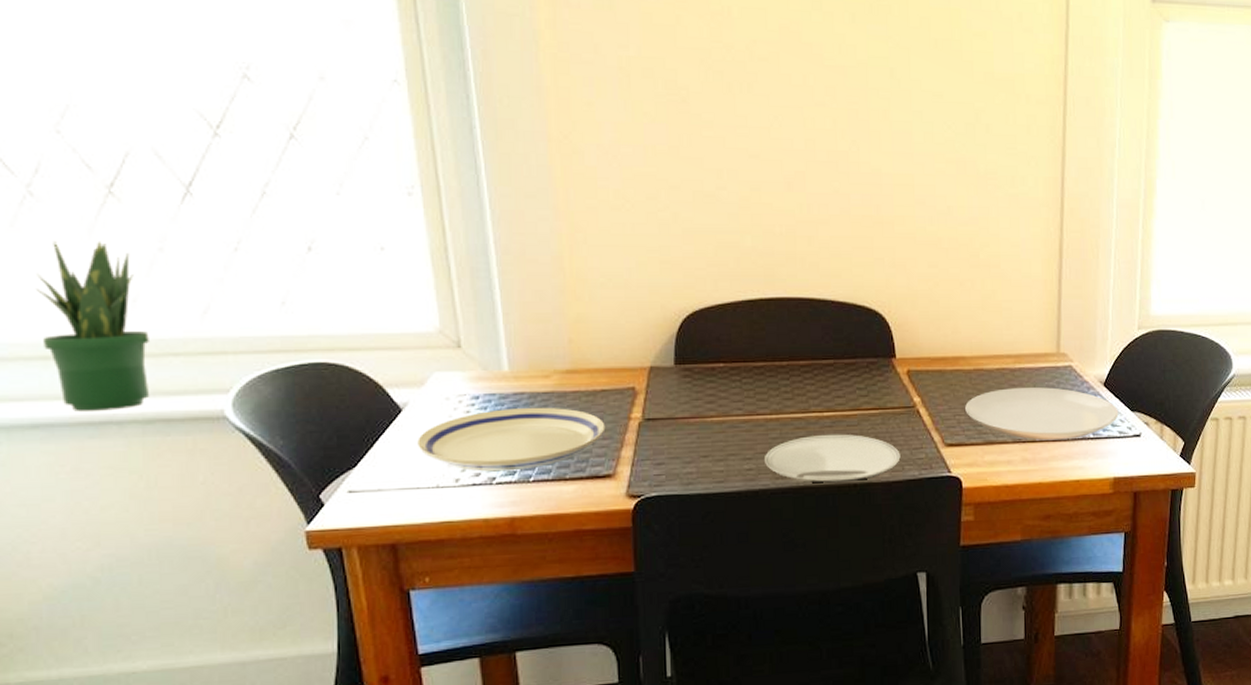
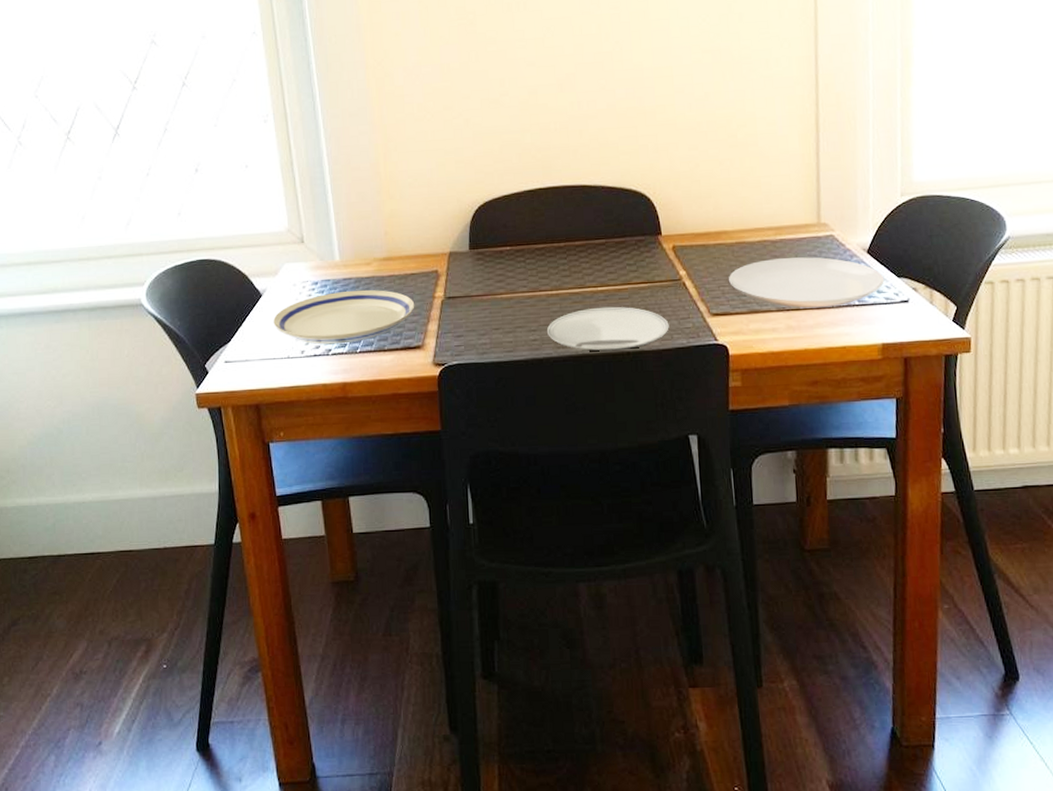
planter: present [35,241,150,413] -> none [23,174,93,303]

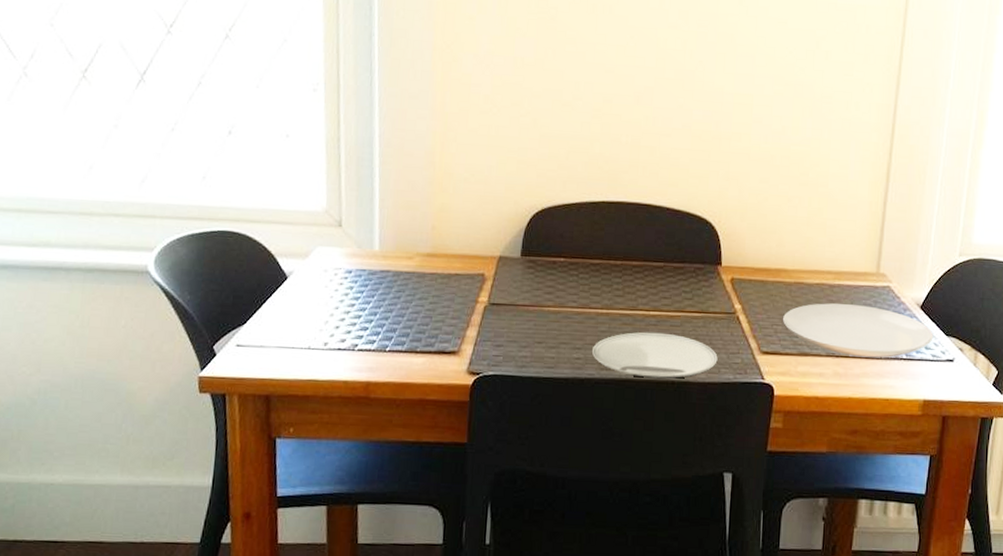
plate: present [273,289,415,345] -> none [297,283,456,341]

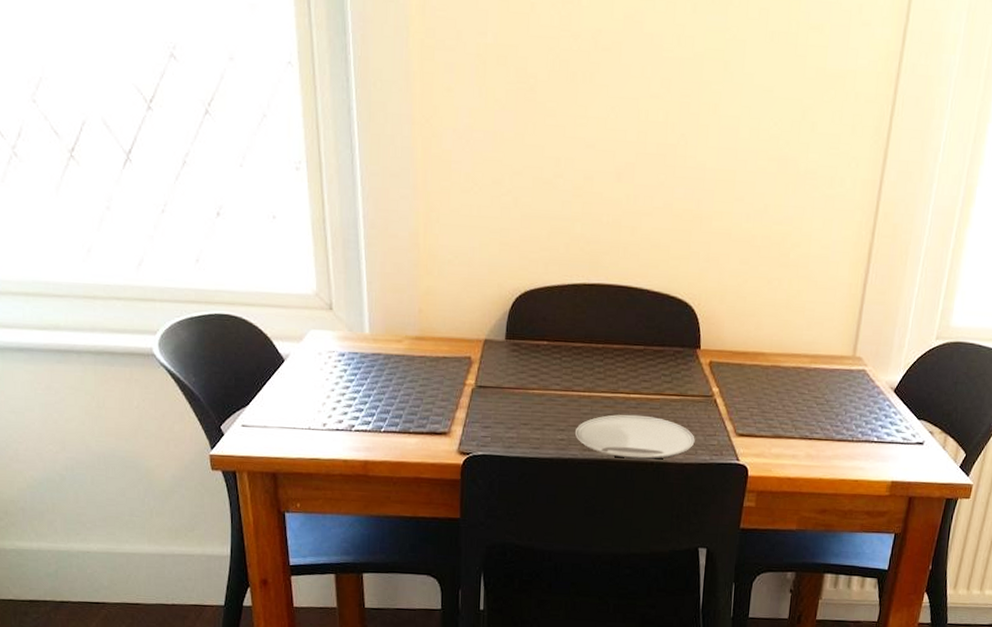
plate: present [783,303,934,358] -> none [759,386,906,441]

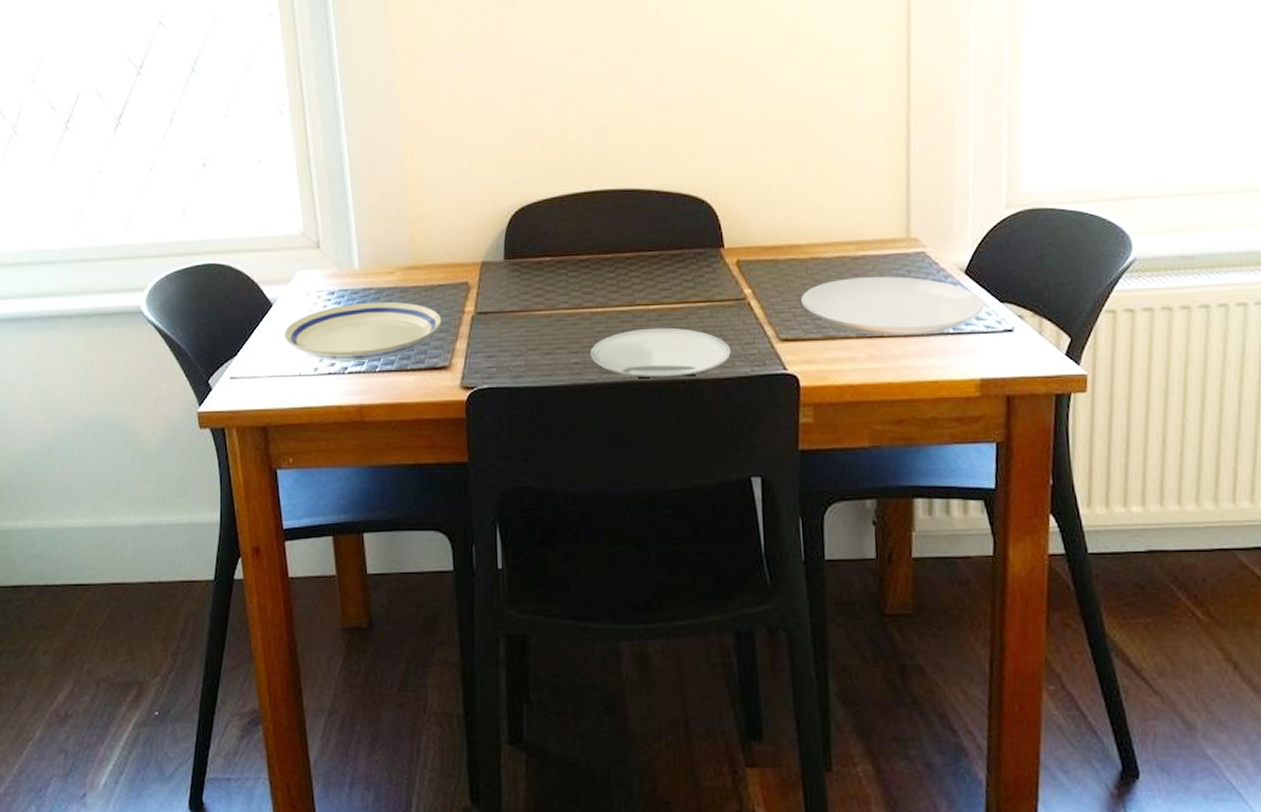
plate: none [295,366,445,422] -> present [284,301,442,362]
plate: none [759,386,906,441] -> present [801,276,985,336]

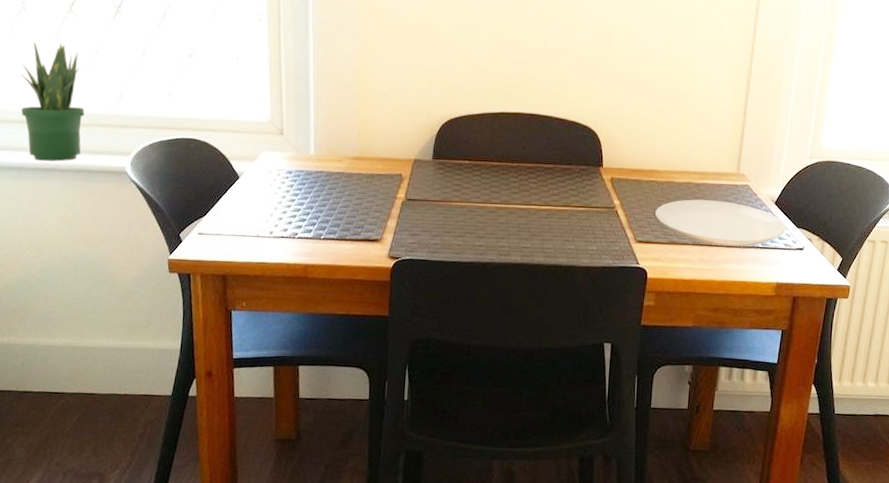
planter: none [16,167,90,308] -> present [20,42,85,162]
plate: present [284,301,442,362] -> none [247,182,378,230]
plate: present [590,328,731,379] -> none [492,223,599,264]

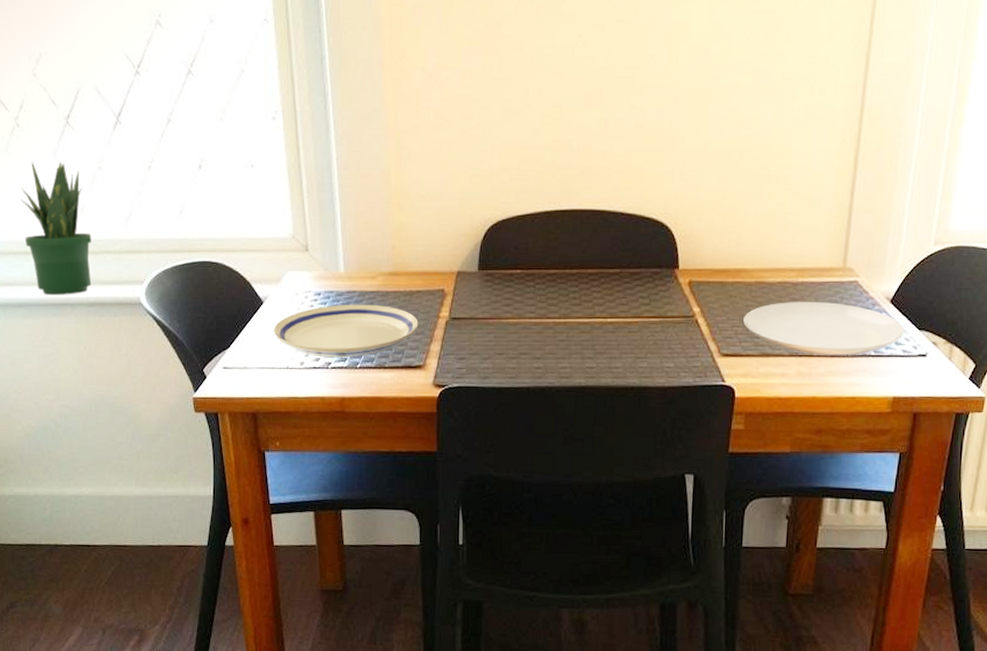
plate: none [247,182,378,230] -> present [274,304,419,358]

